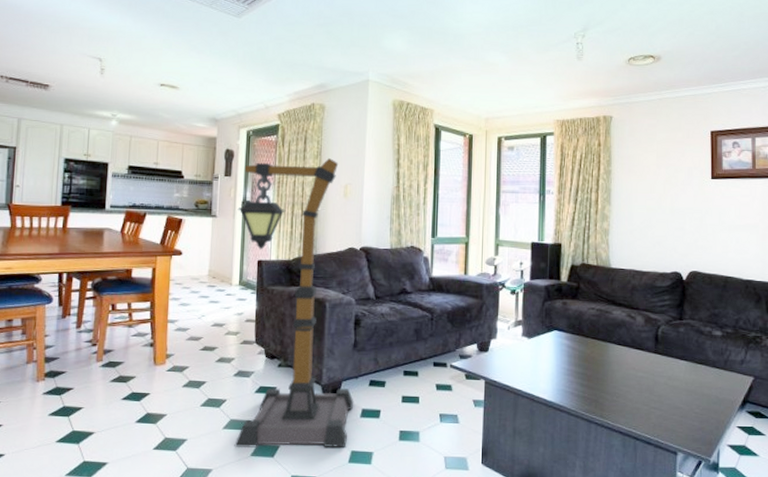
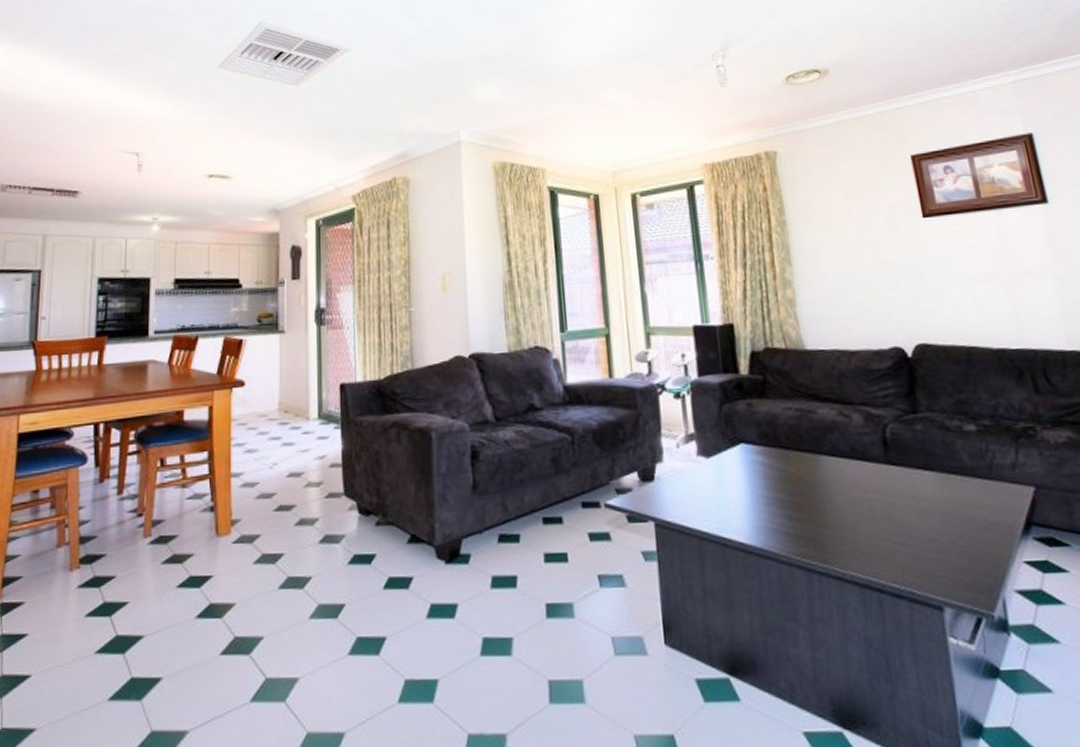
floor lamp: present [234,158,354,448] -> none [310,243,481,644]

